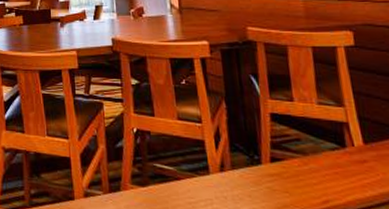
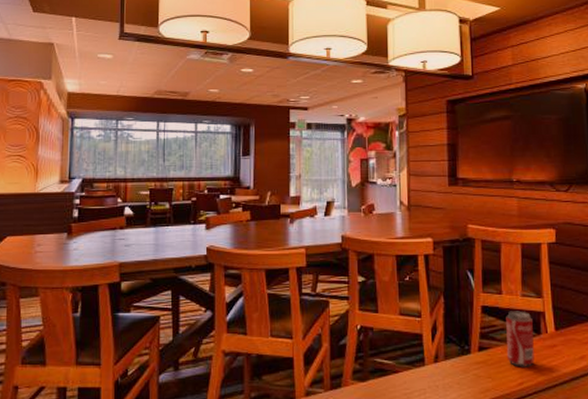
beverage can: none [300,120,341,184] -> present [506,311,535,367]

